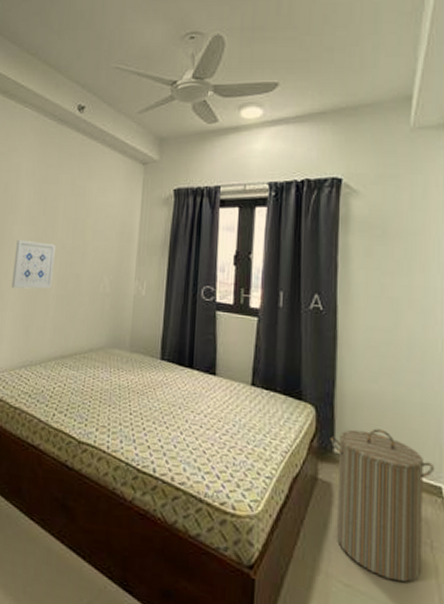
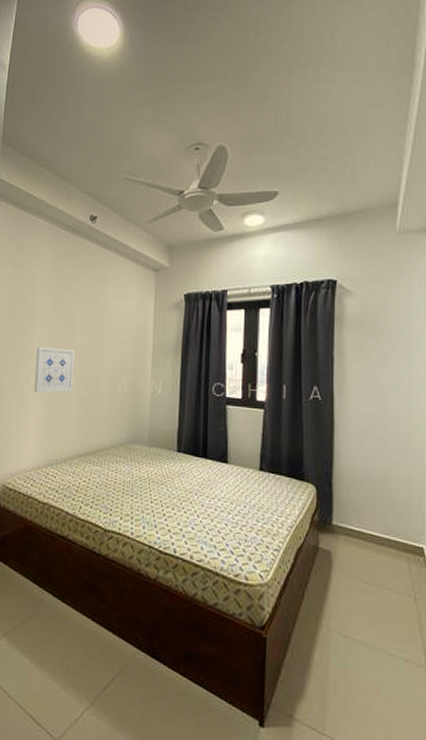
laundry hamper: present [330,428,434,583] -> none [329,502,417,630]

